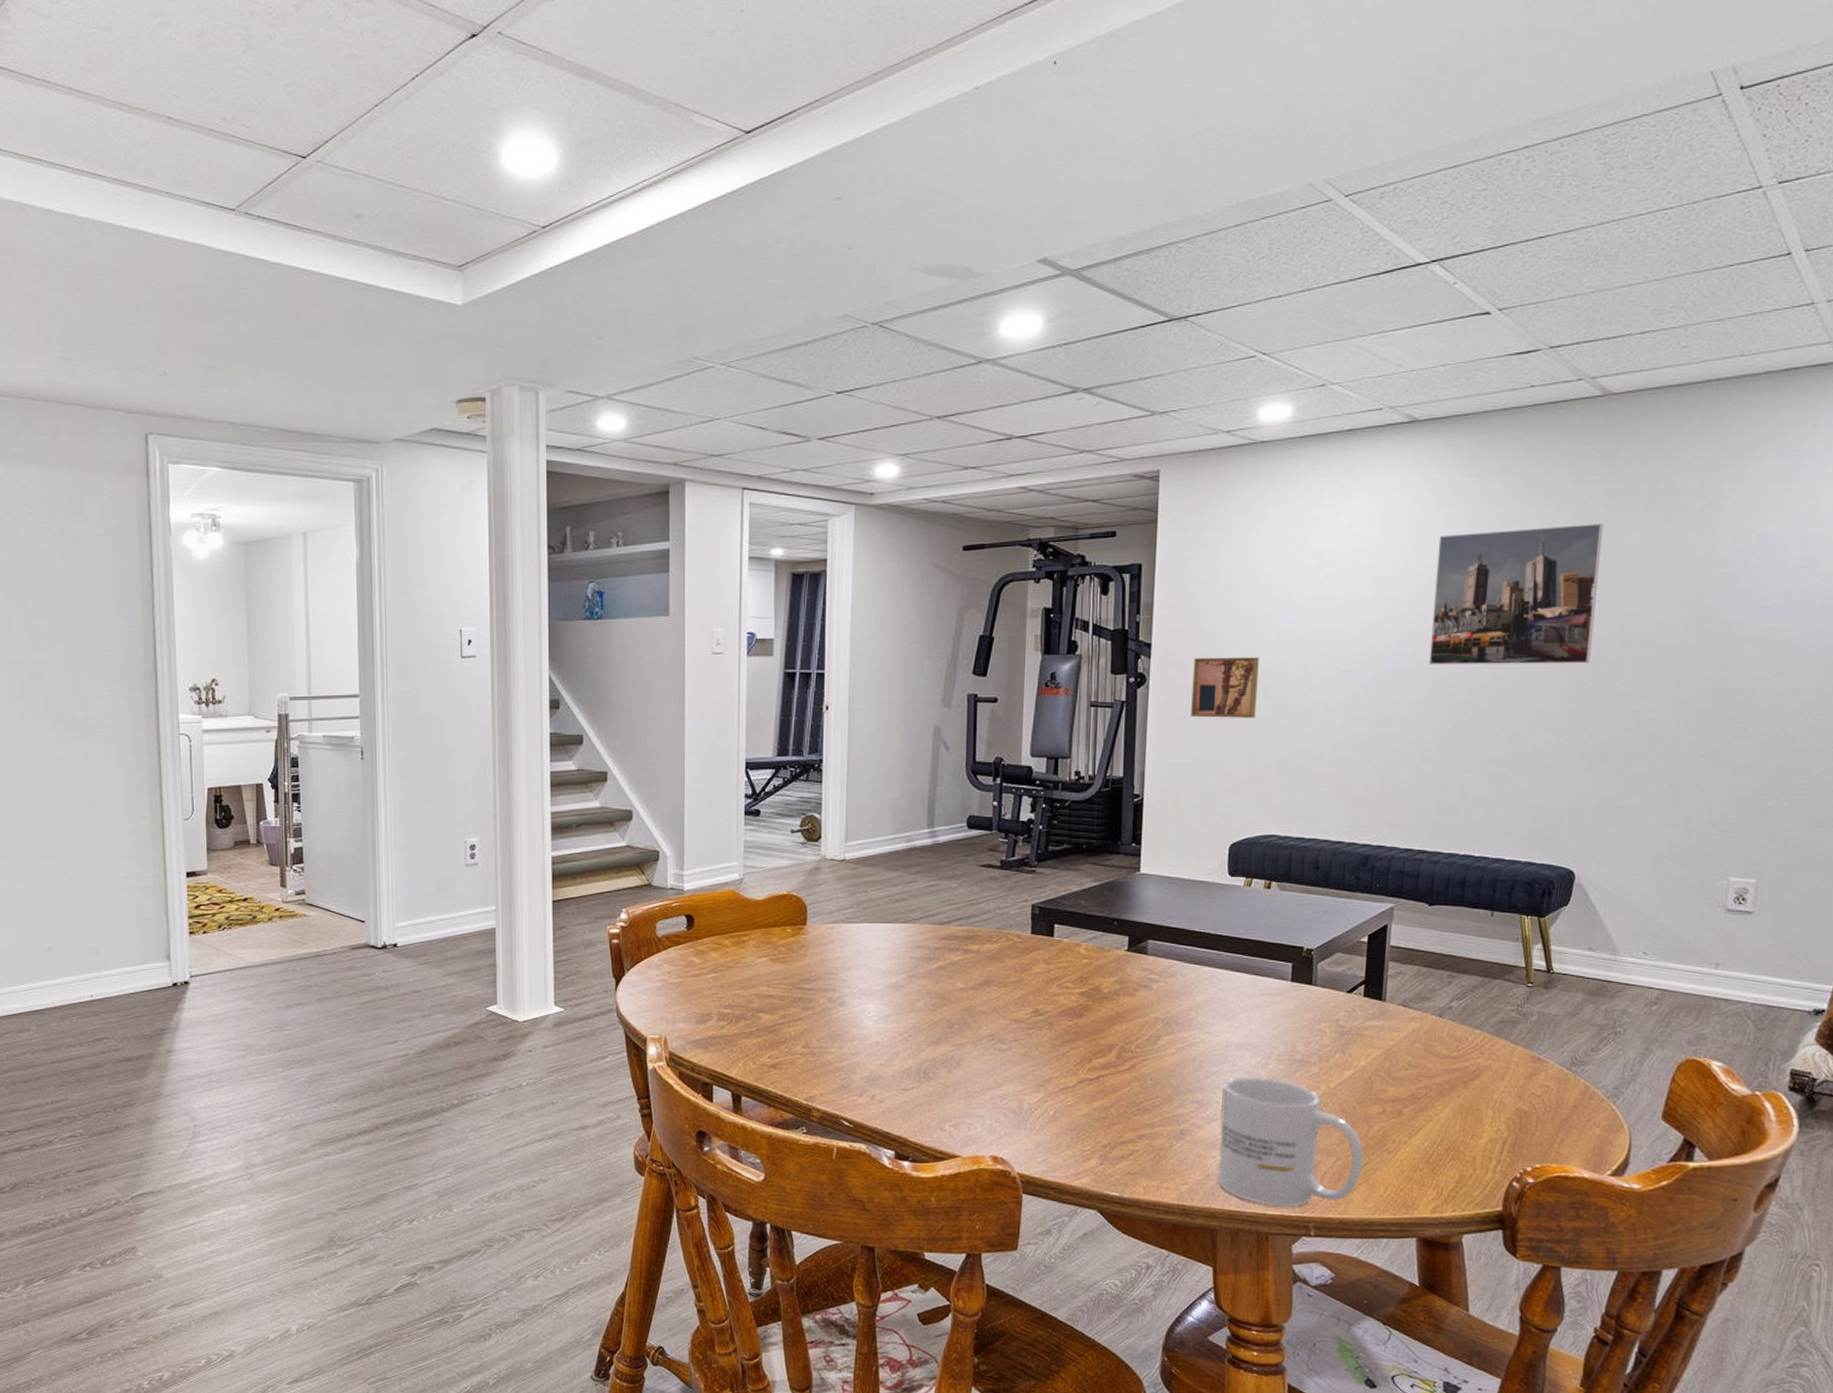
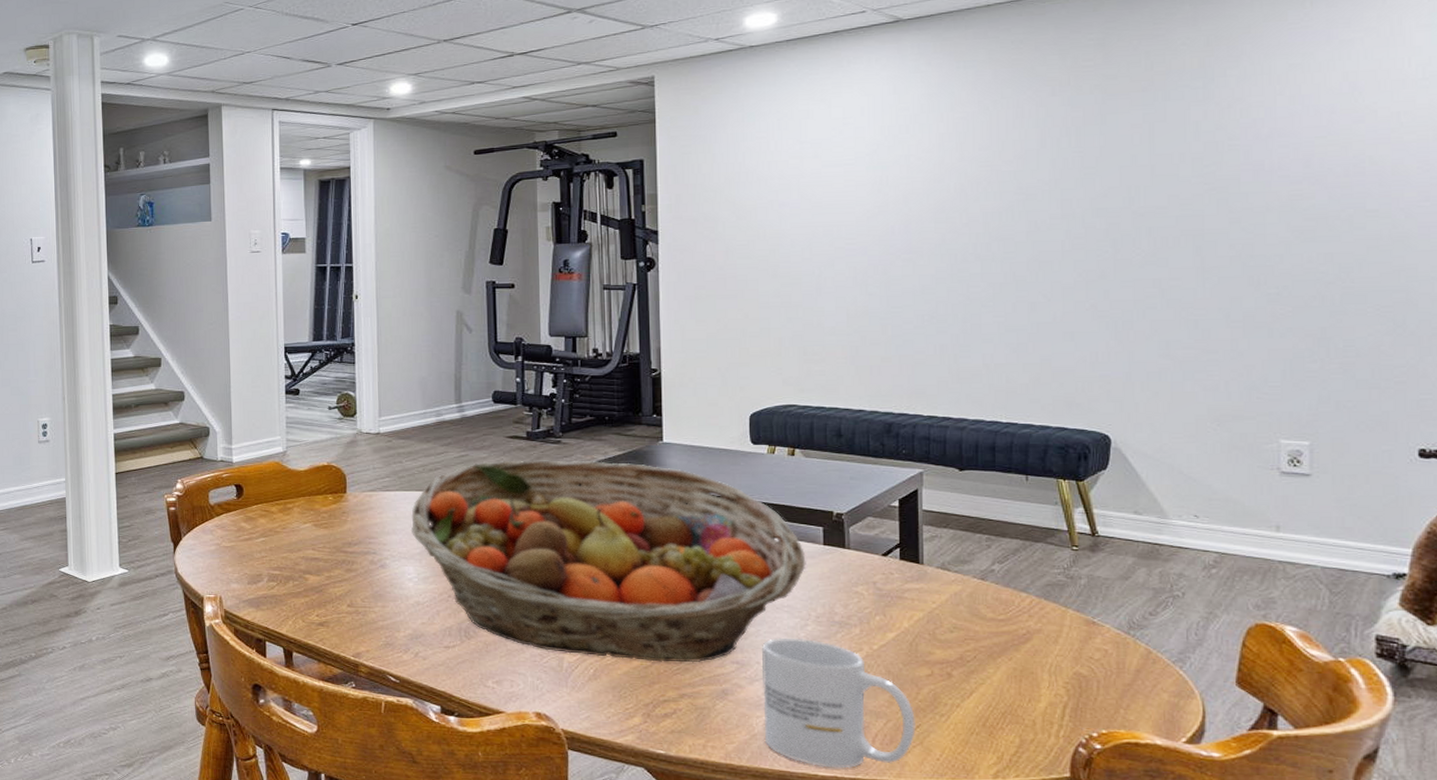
fruit basket: none [873,891,1273,1103] -> present [410,460,806,663]
wall art: present [1191,657,1259,718] -> none [700,239,766,297]
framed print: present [1429,524,1604,666] -> none [934,105,1103,242]

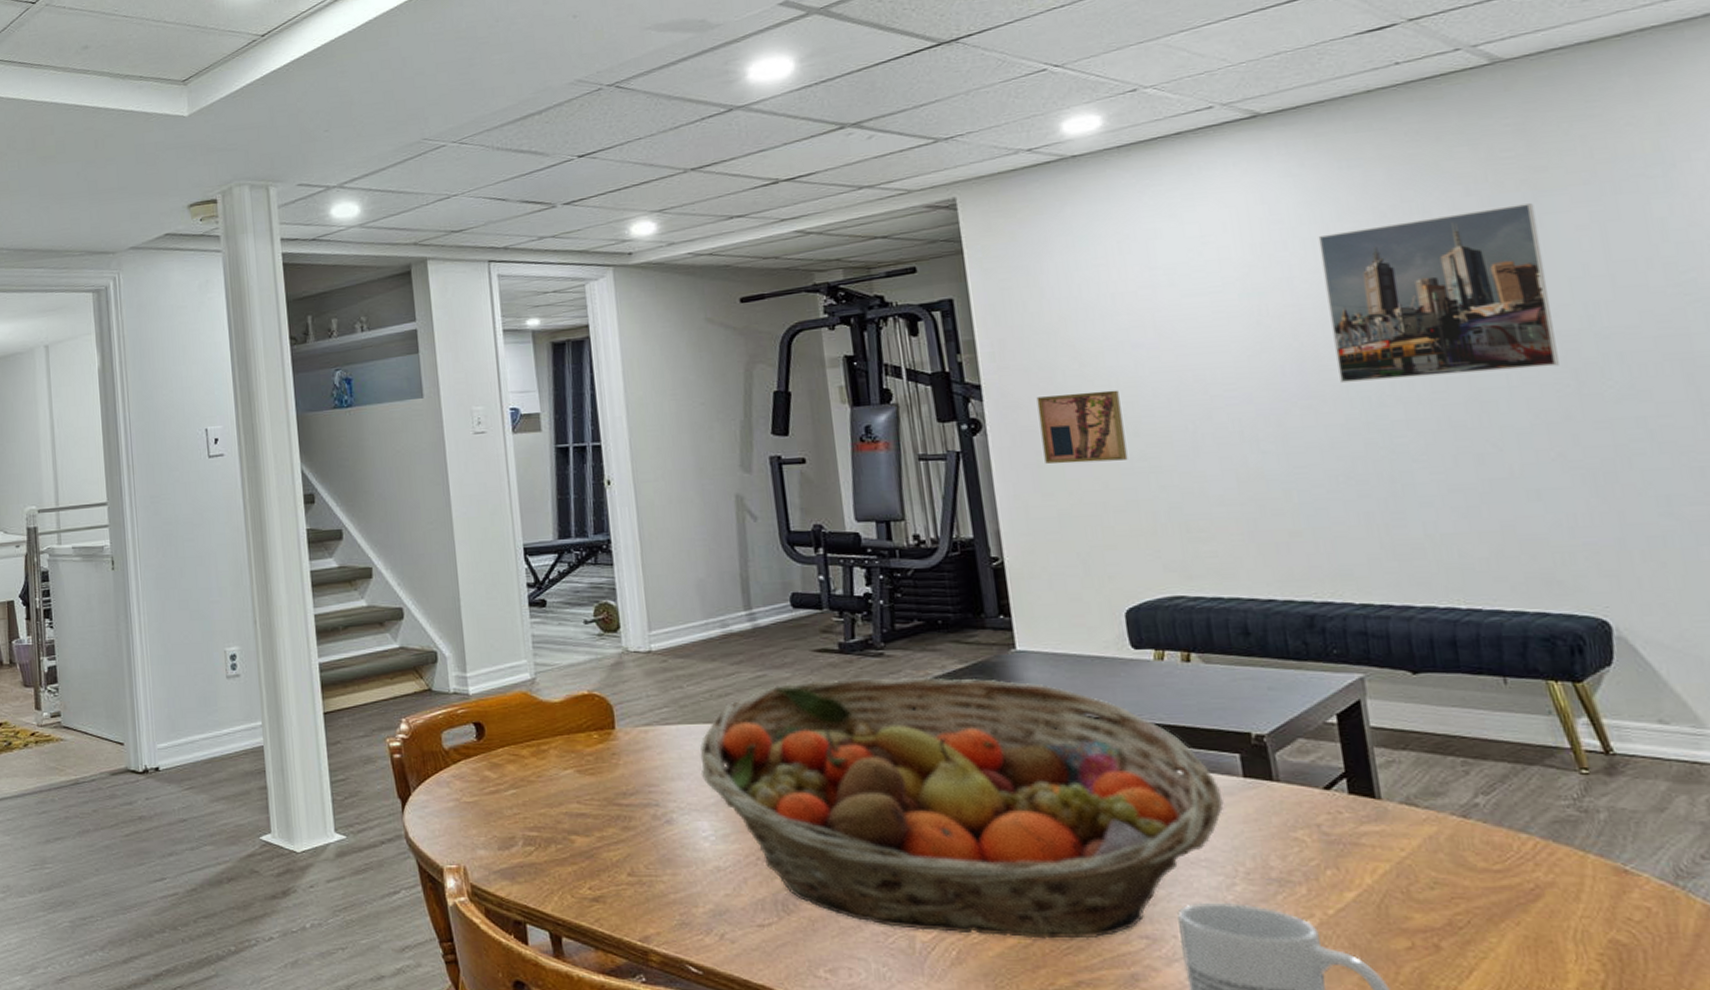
wall art: none [700,239,766,297] -> present [1036,390,1128,464]
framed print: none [934,105,1103,242] -> present [1318,203,1559,384]

